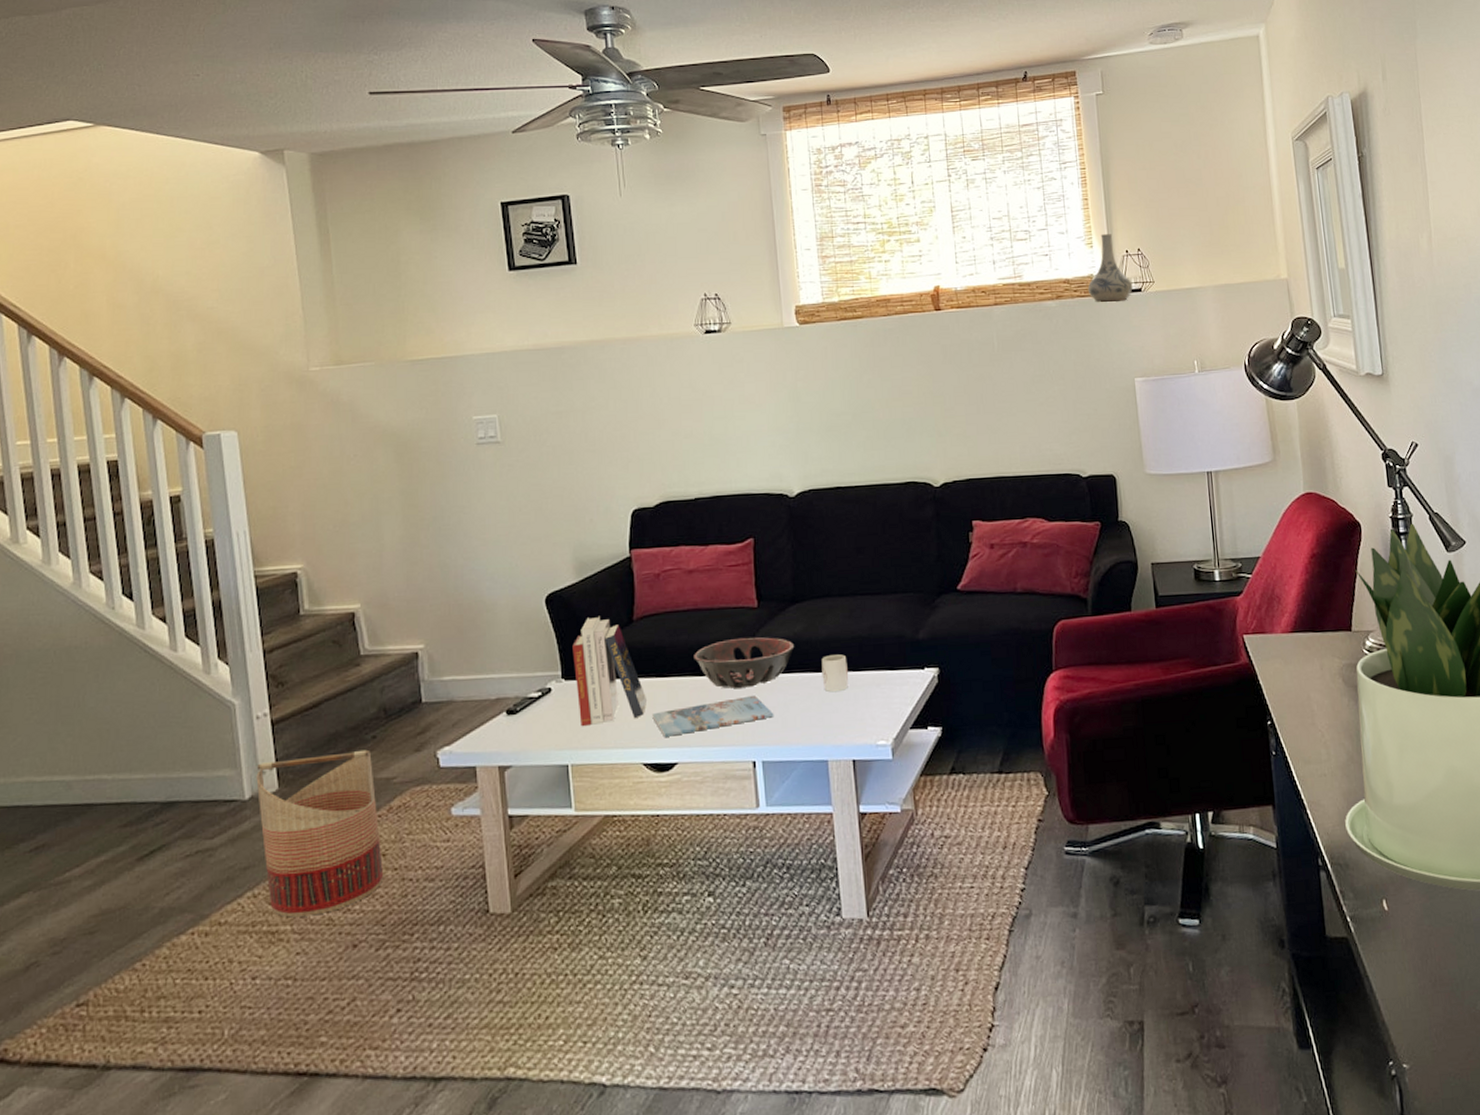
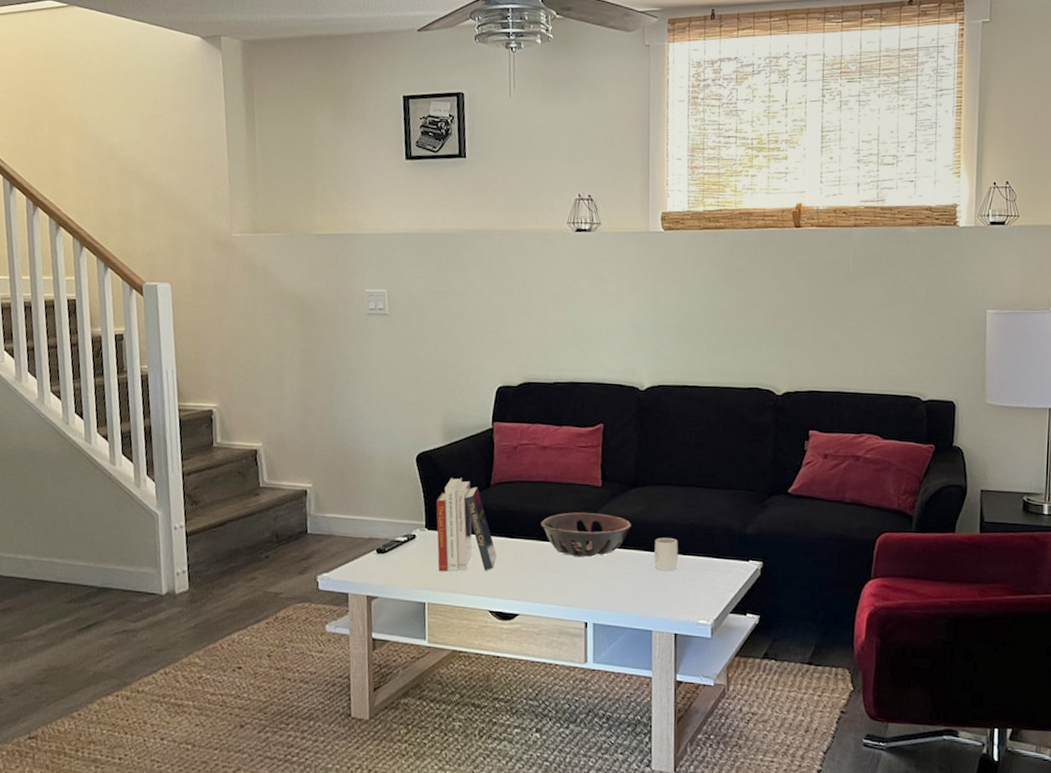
basket: present [256,749,384,918] -> none [172,566,268,697]
magazine: present [652,695,774,737] -> none [500,564,608,591]
decorative vase: present [1087,234,1133,303] -> none [949,164,997,234]

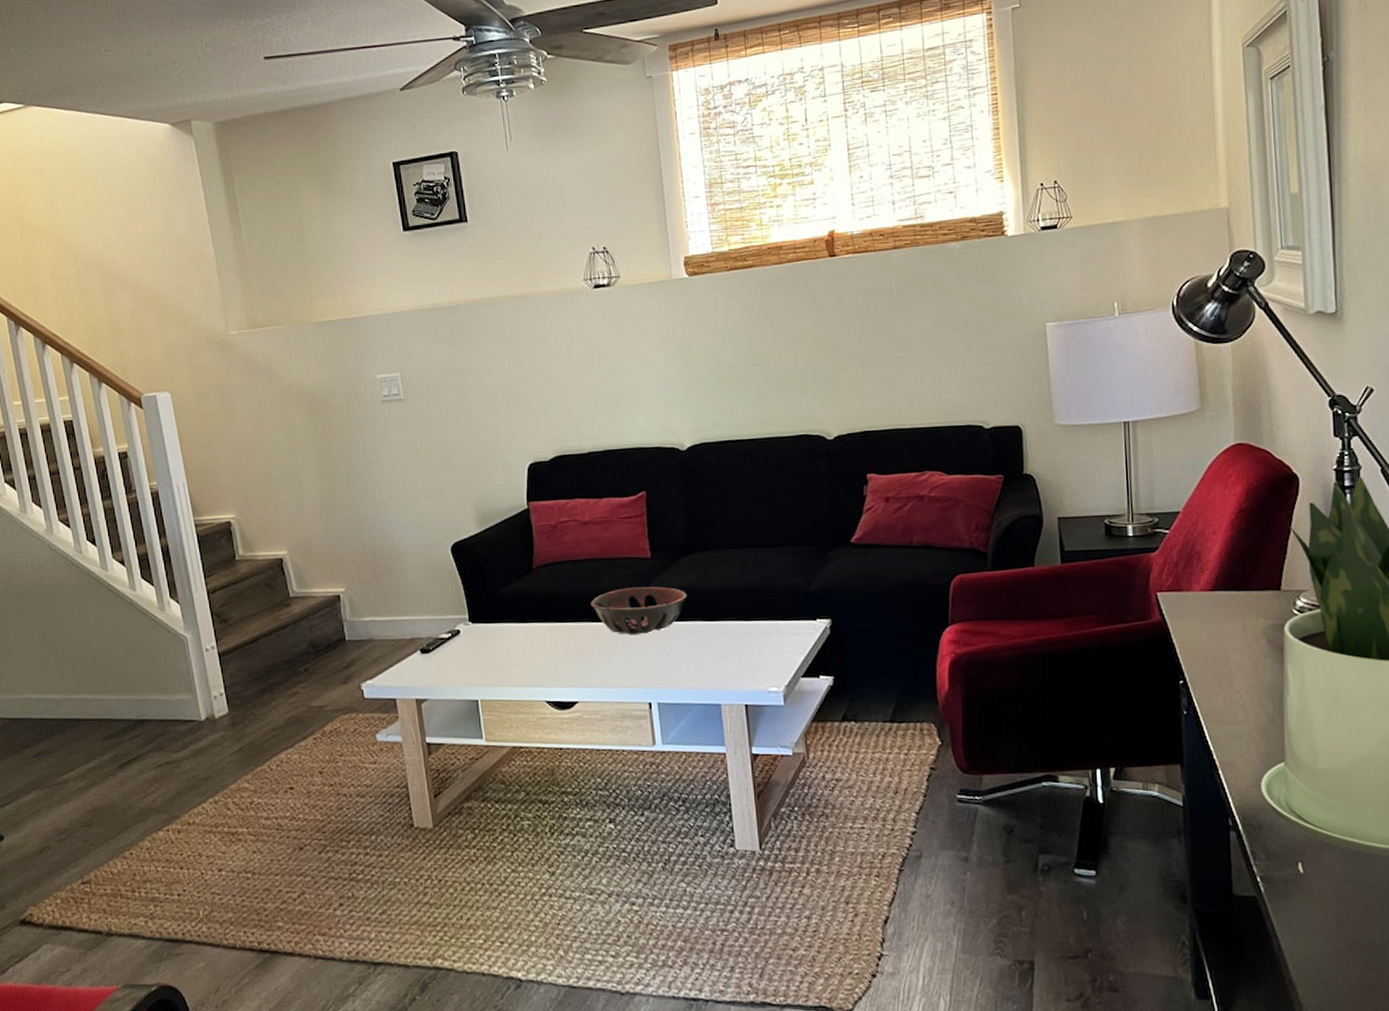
books: present [436,477,497,572] -> none [477,564,549,666]
mug: present [654,537,679,572] -> none [714,604,741,641]

